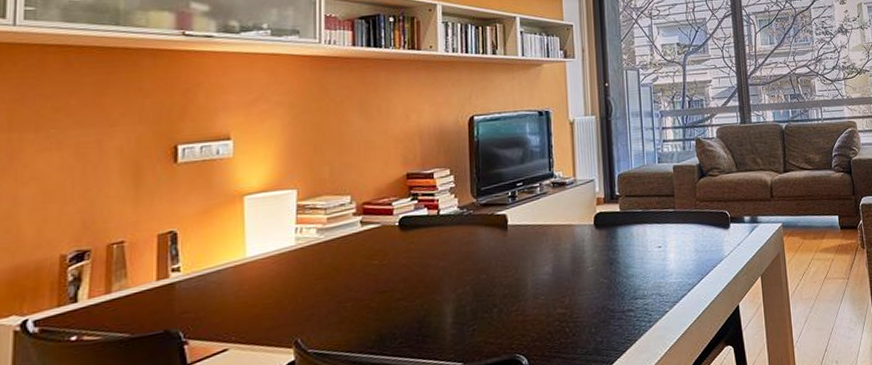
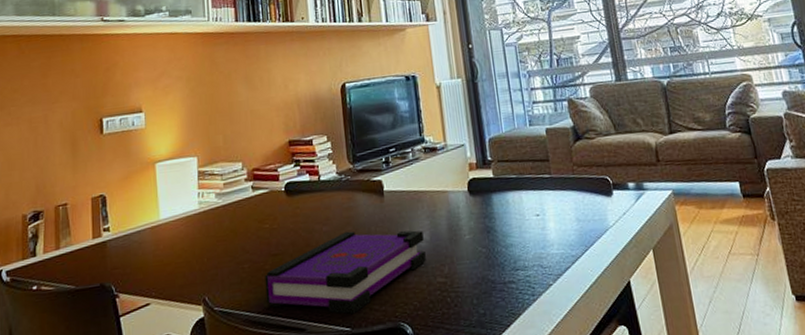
board game: none [370,263,547,349] -> present [264,230,426,314]

